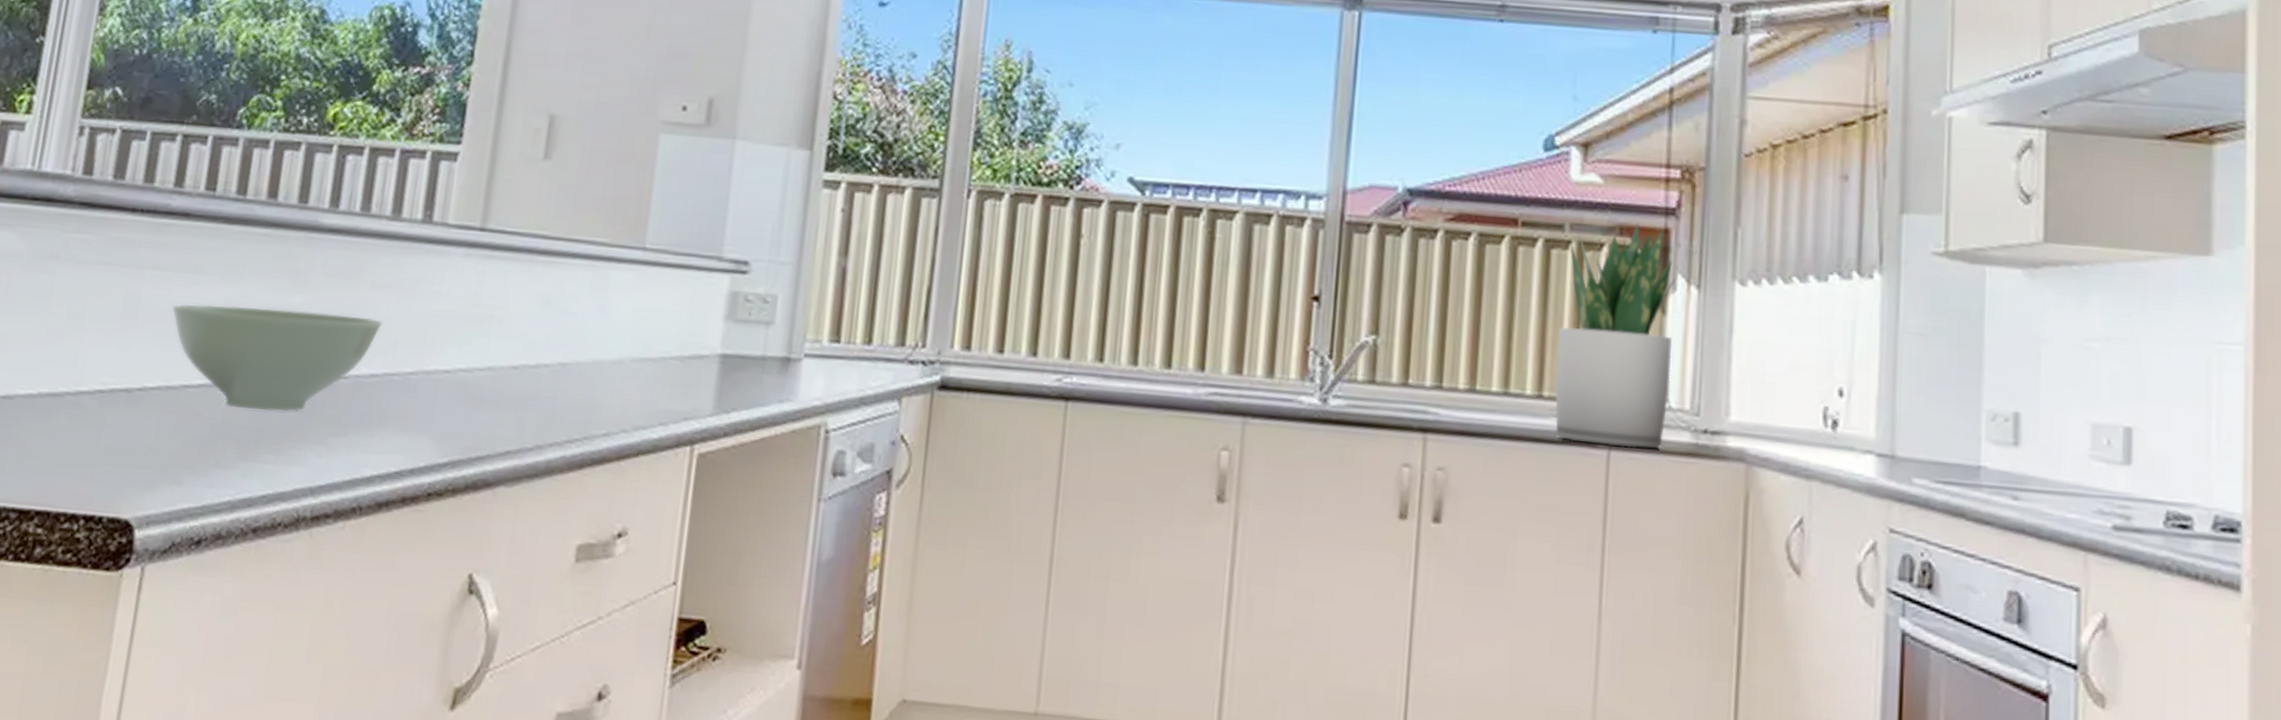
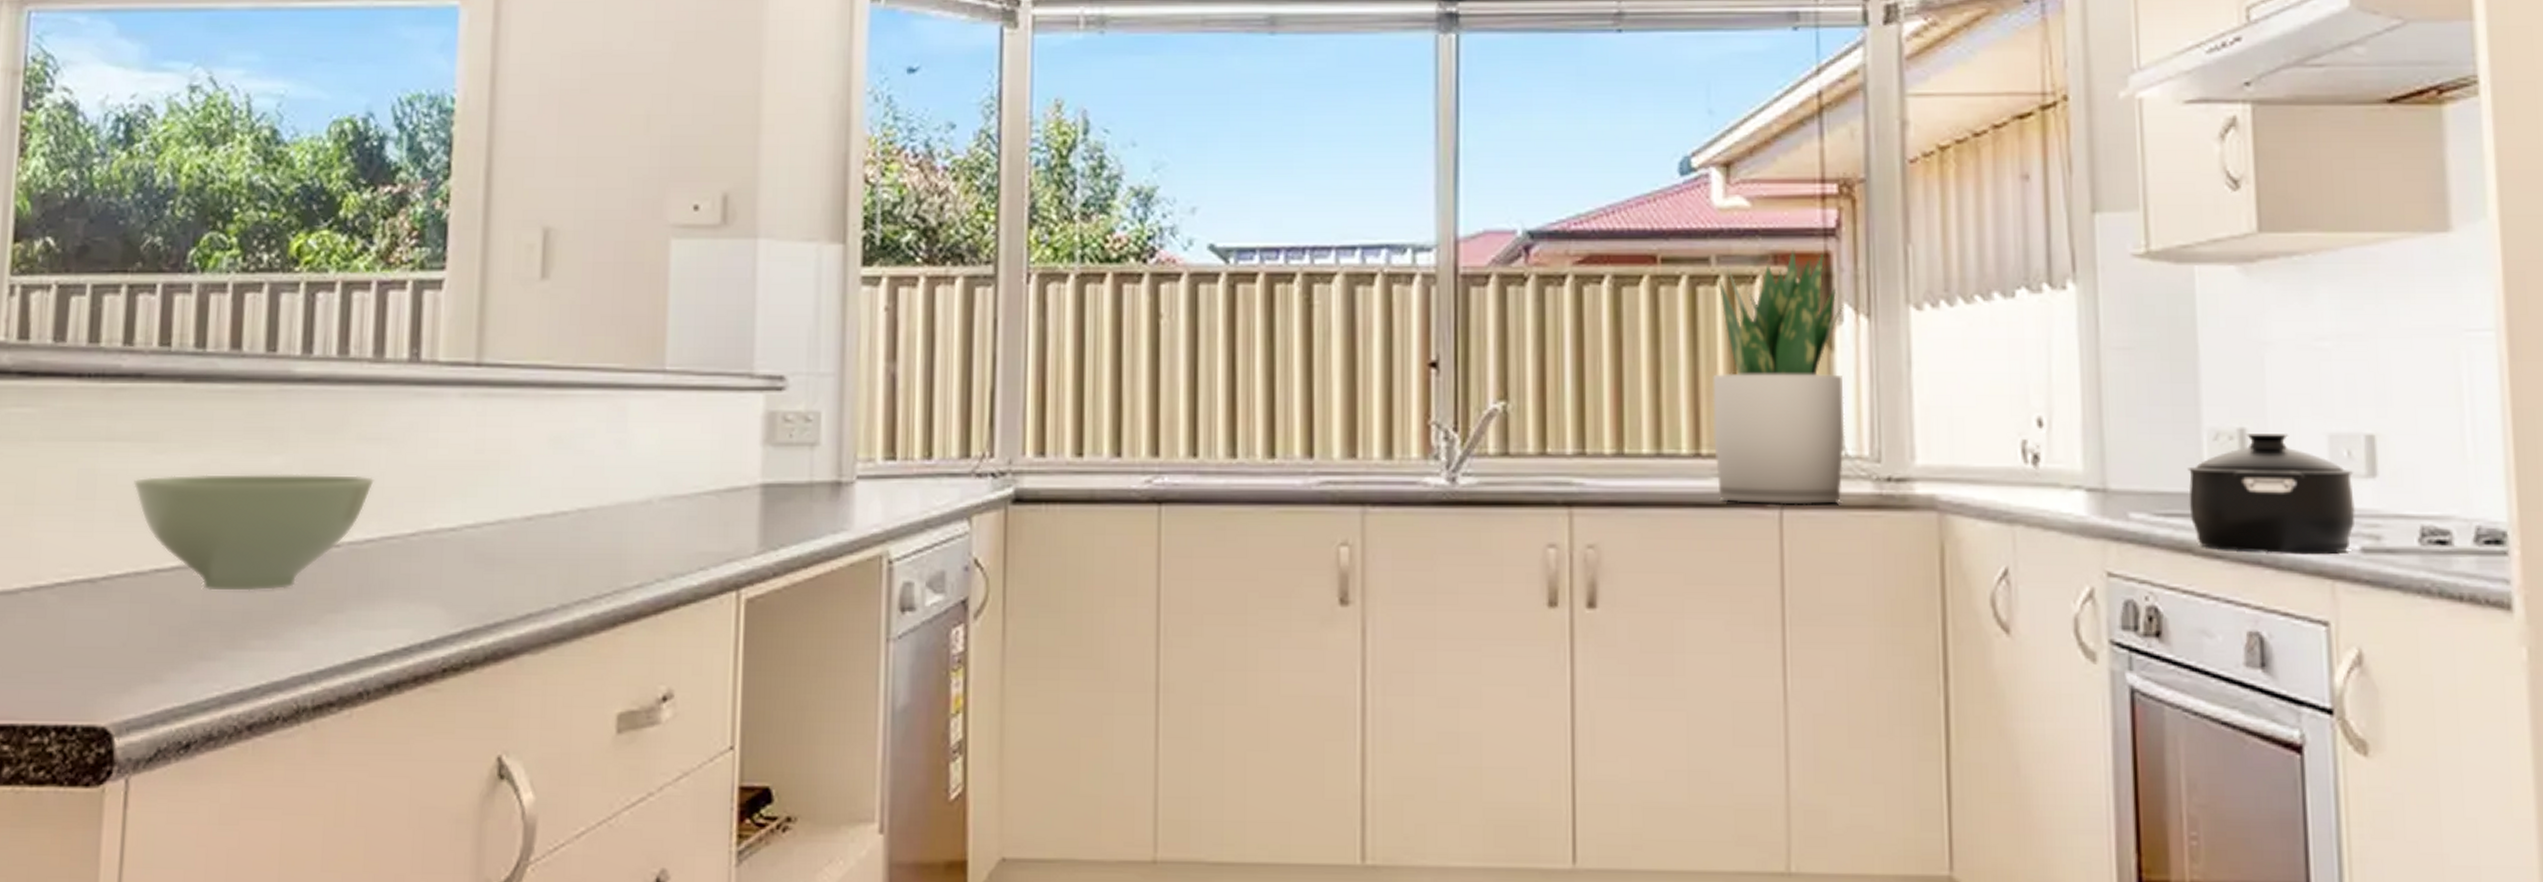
saucepan: none [1965,417,2111,528] -> present [2187,434,2355,553]

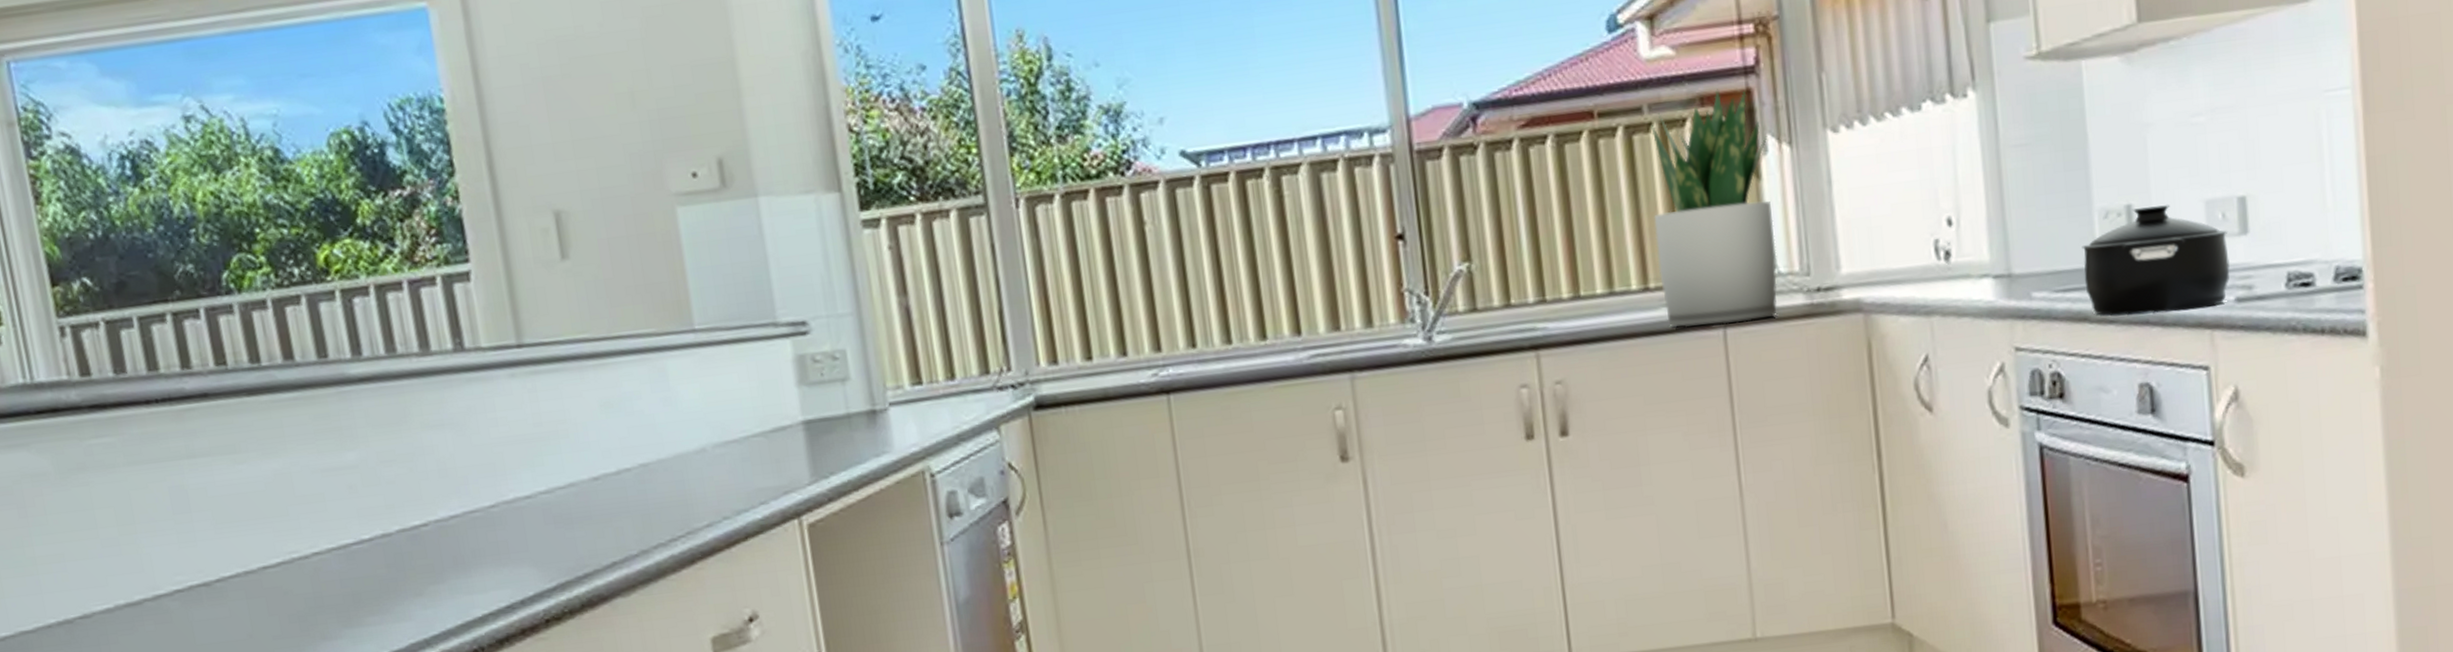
bowl: present [134,474,374,591] -> none [223,460,446,579]

